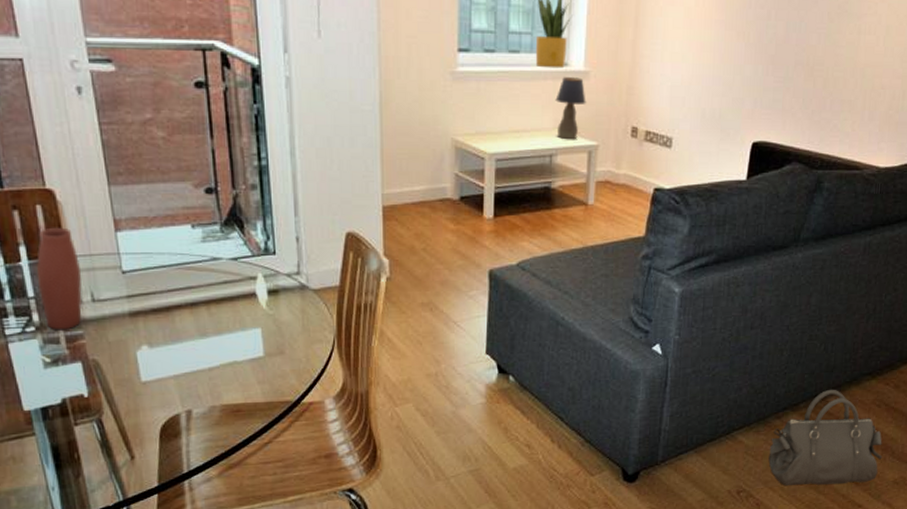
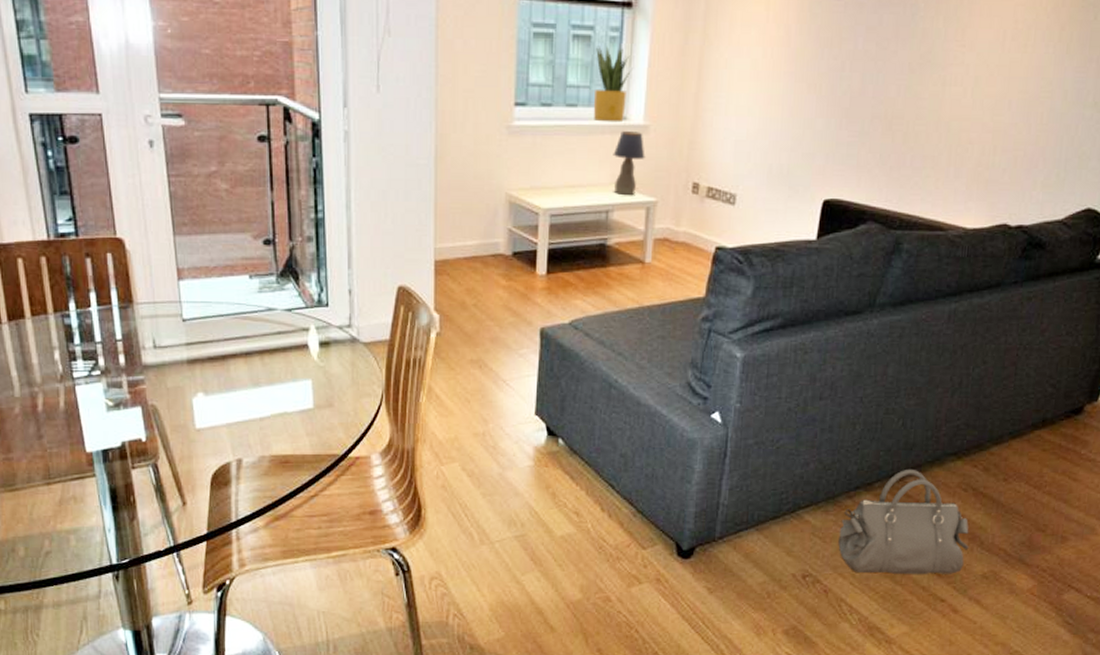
vase: present [36,227,82,330] -> none [104,275,145,375]

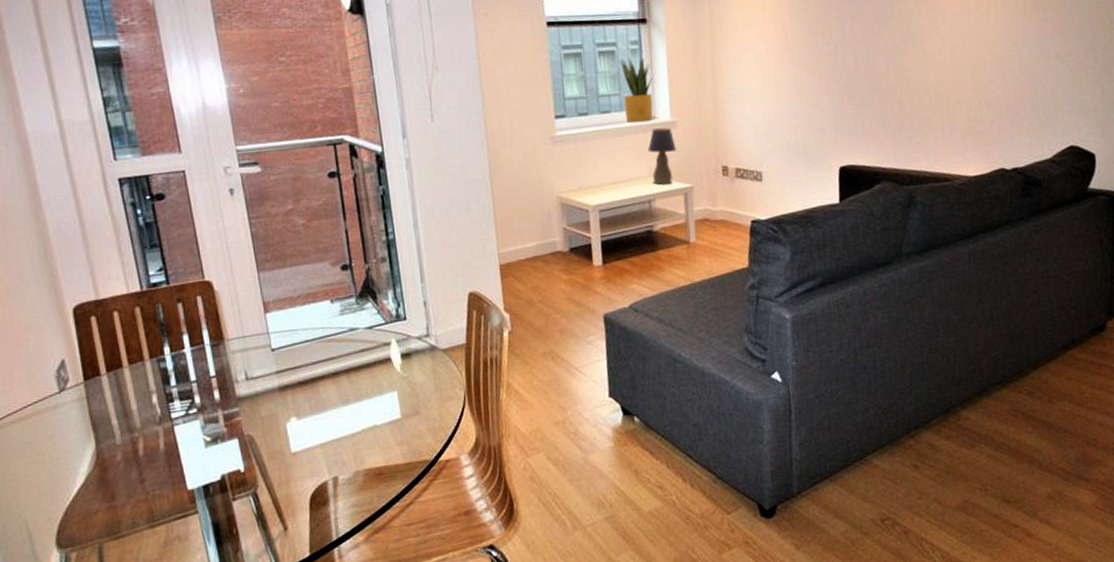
shoulder bag: present [838,469,969,575] -> none [907,402,1030,510]

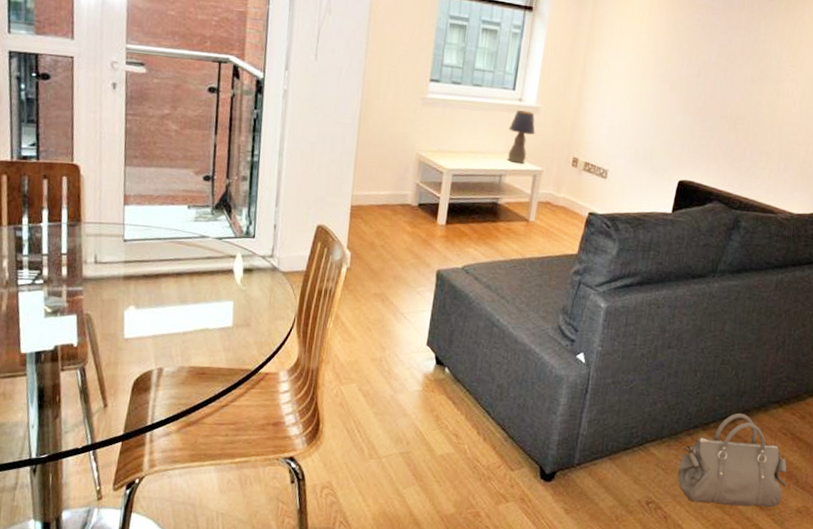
planter: present [620,54,655,124] -> none [494,39,530,103]
shoulder bag: none [907,402,1030,510] -> present [678,412,787,508]

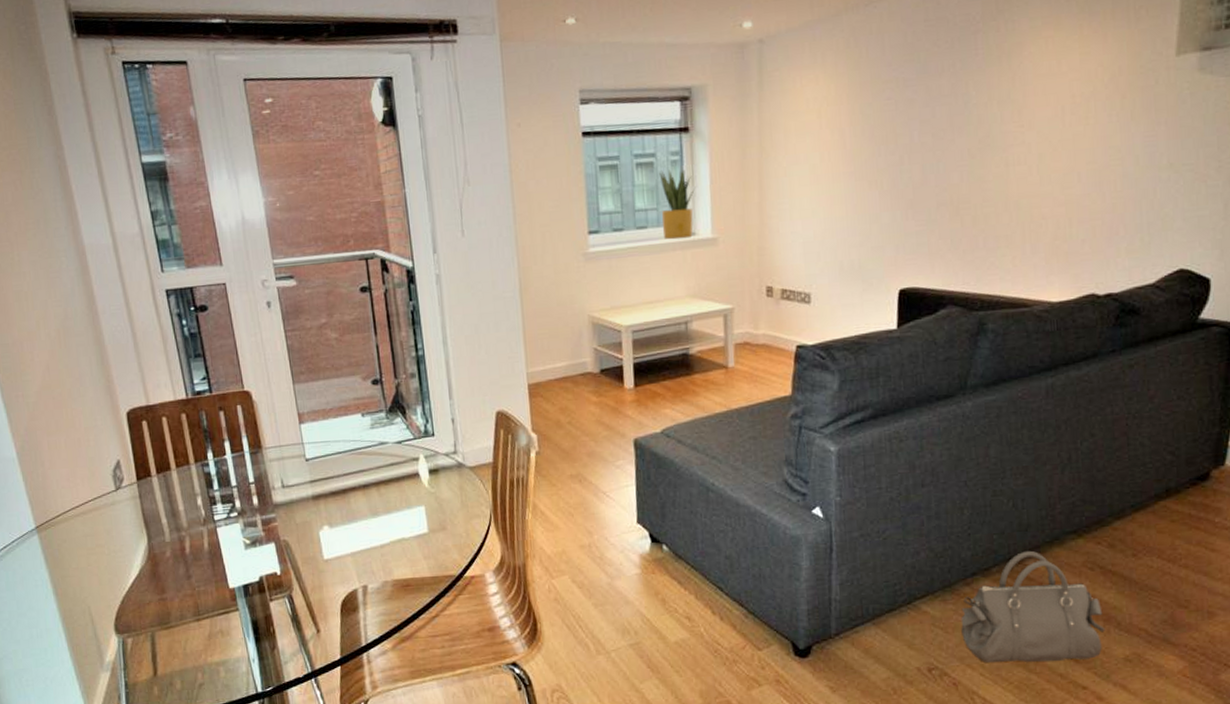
planter: none [494,39,530,103] -> present [659,166,696,240]
table lamp: present [507,110,535,164] -> none [686,244,717,306]

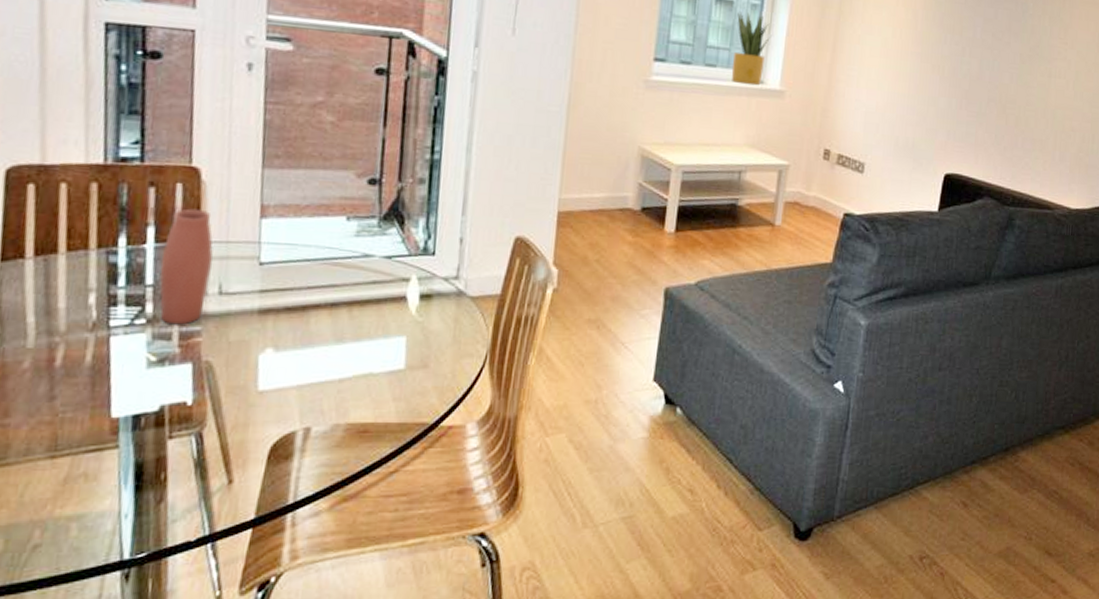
vase: none [238,423,274,515] -> present [160,208,213,325]
shoulder bag: present [960,550,1105,663] -> none [954,442,1077,555]

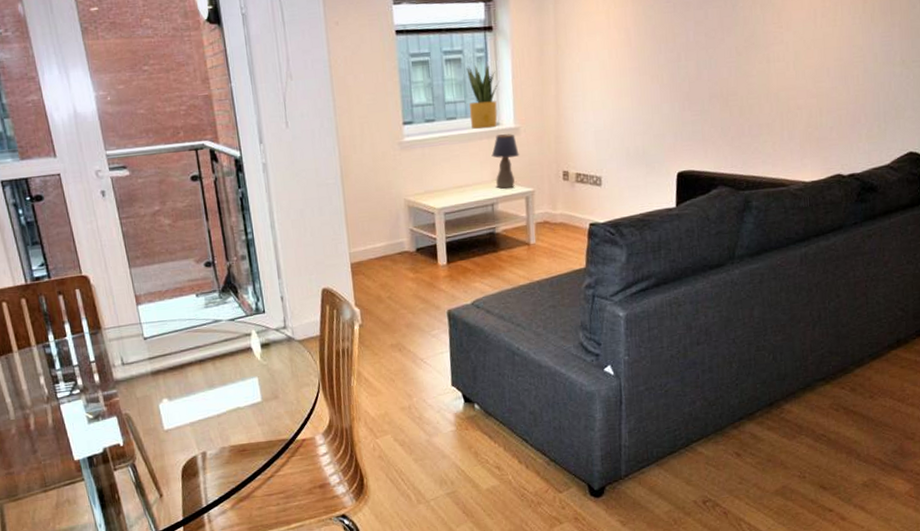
vase: present [160,208,213,325] -> none [78,306,115,391]
table lamp: none [747,94,780,158] -> present [491,133,519,190]

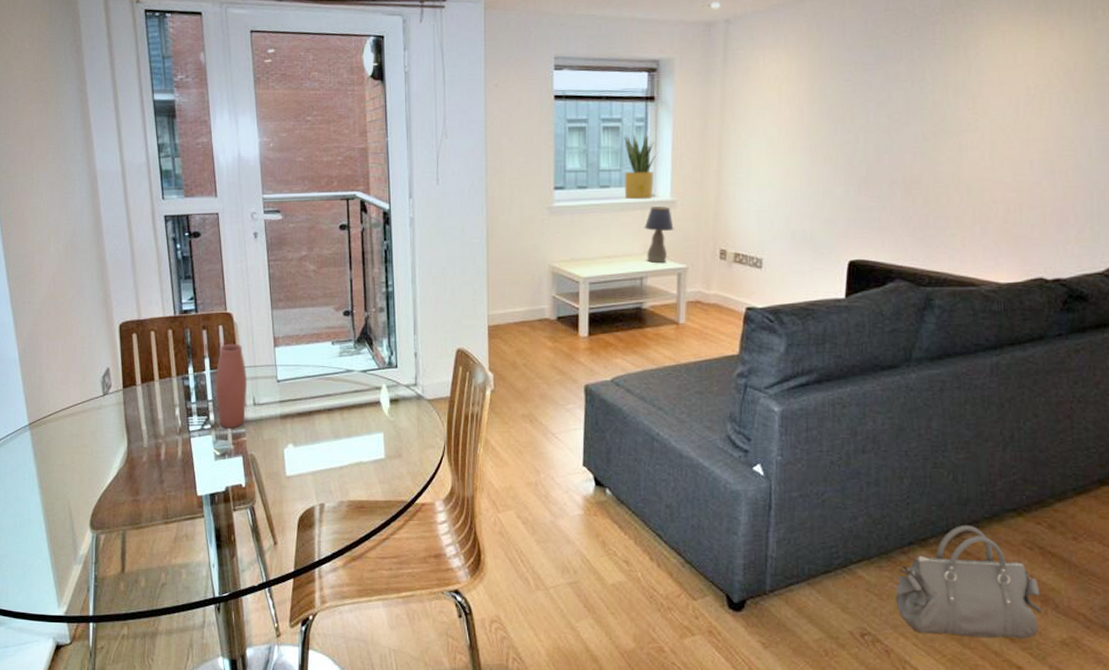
vase: none [78,306,115,391] -> present [215,343,247,429]
shoulder bag: none [730,396,848,494] -> present [896,524,1042,639]

